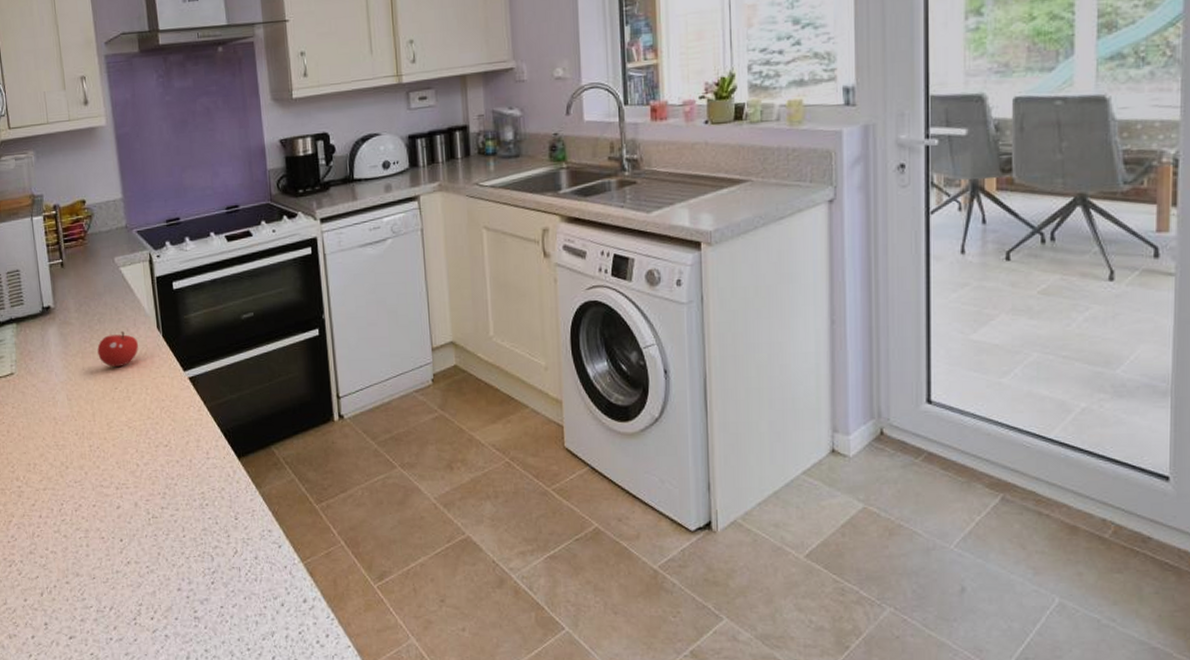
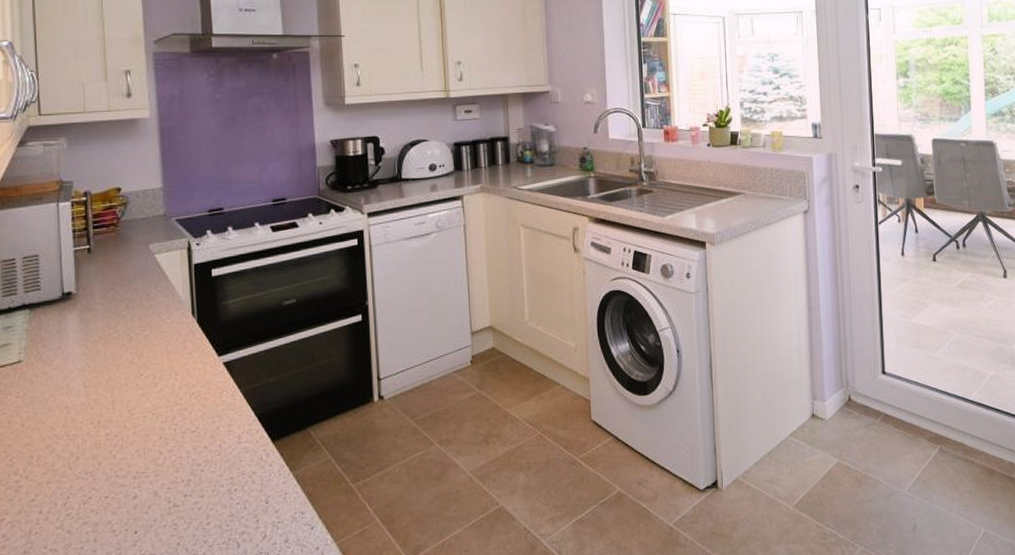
fruit: present [97,330,139,367] -> none [123,316,171,353]

